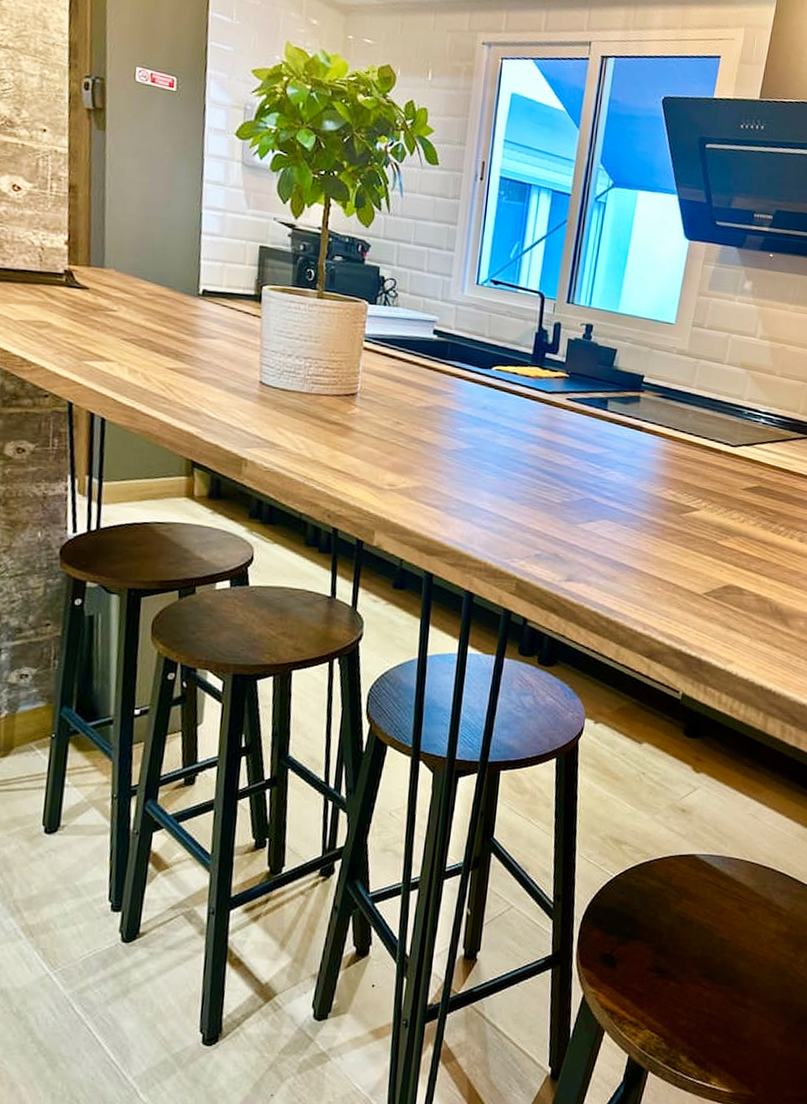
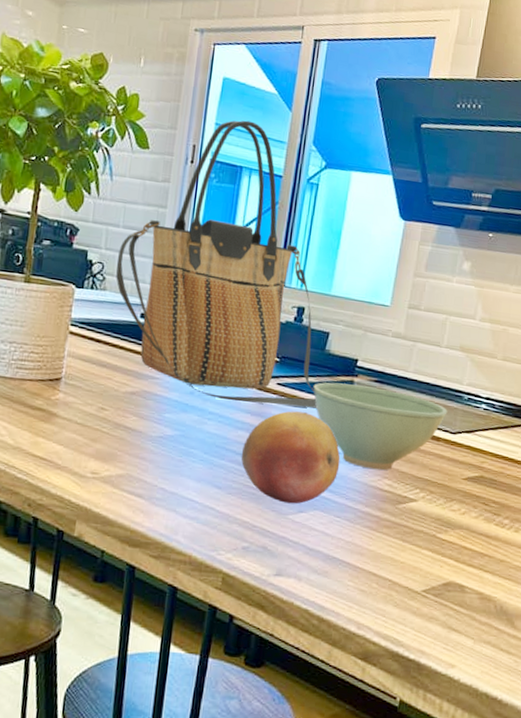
tote bag: none [408,137,605,423] -> present [116,120,317,409]
fruit: none [532,425,628,514] -> present [241,411,341,504]
bowl: none [601,397,729,482] -> present [313,382,448,471]

